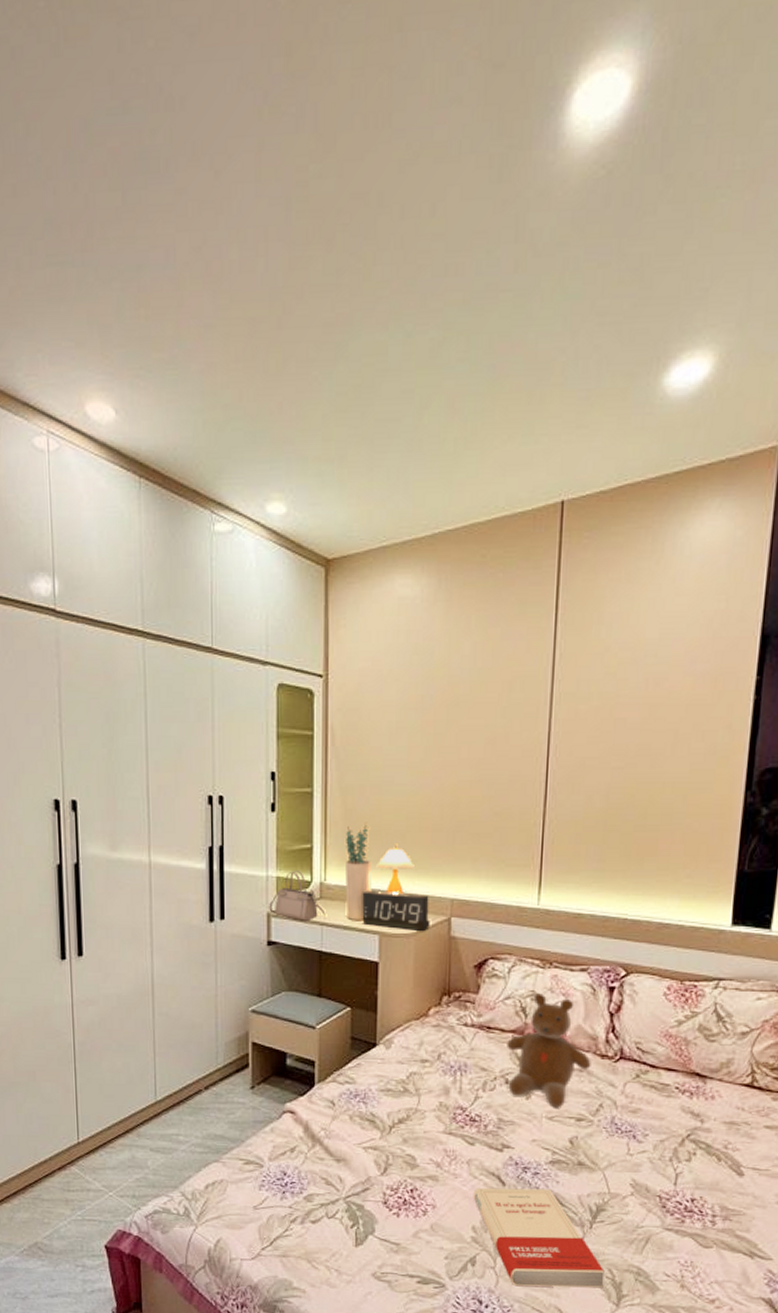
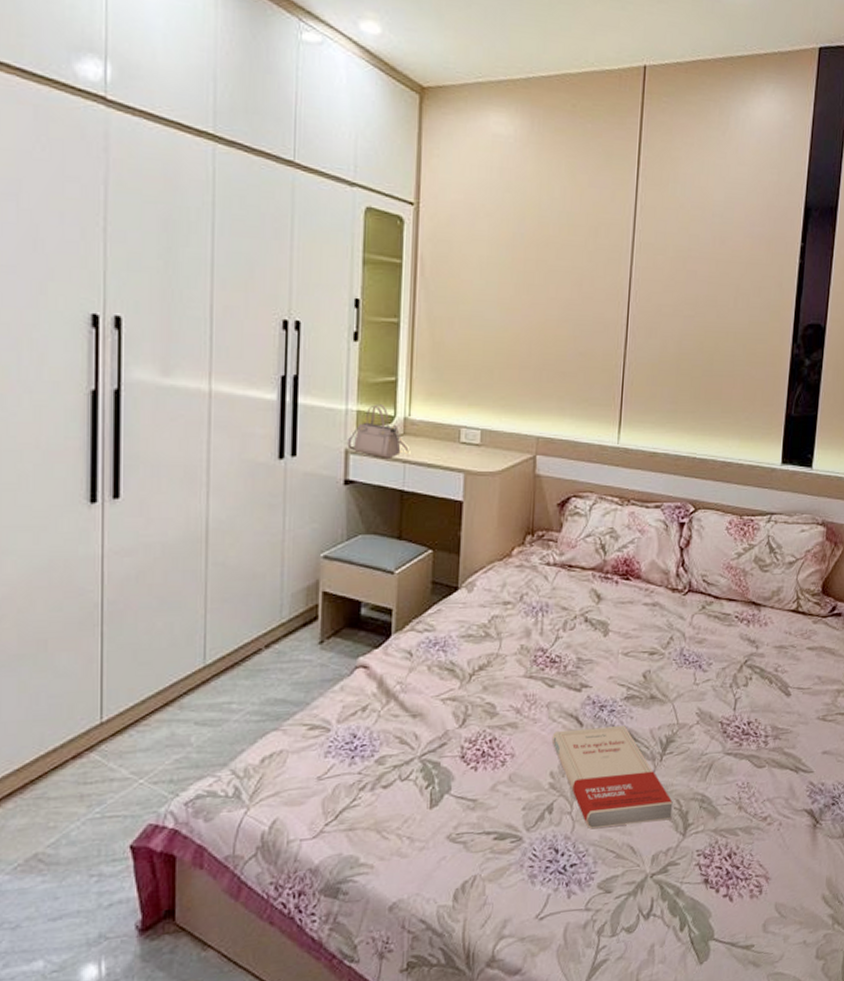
vase: present [345,822,372,921] -> none [430,356,459,459]
alarm clock: present [362,890,430,932] -> none [447,427,516,470]
table lamp: present [376,845,416,895] -> none [463,381,503,432]
stuffed bear: present [507,993,591,1108] -> none [587,530,663,644]

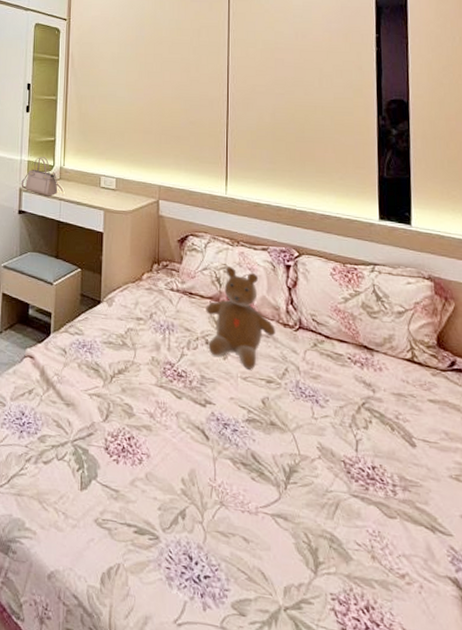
book: present [551,726,673,828] -> none [181,440,301,552]
stuffed bear: none [587,530,663,644] -> present [206,267,276,370]

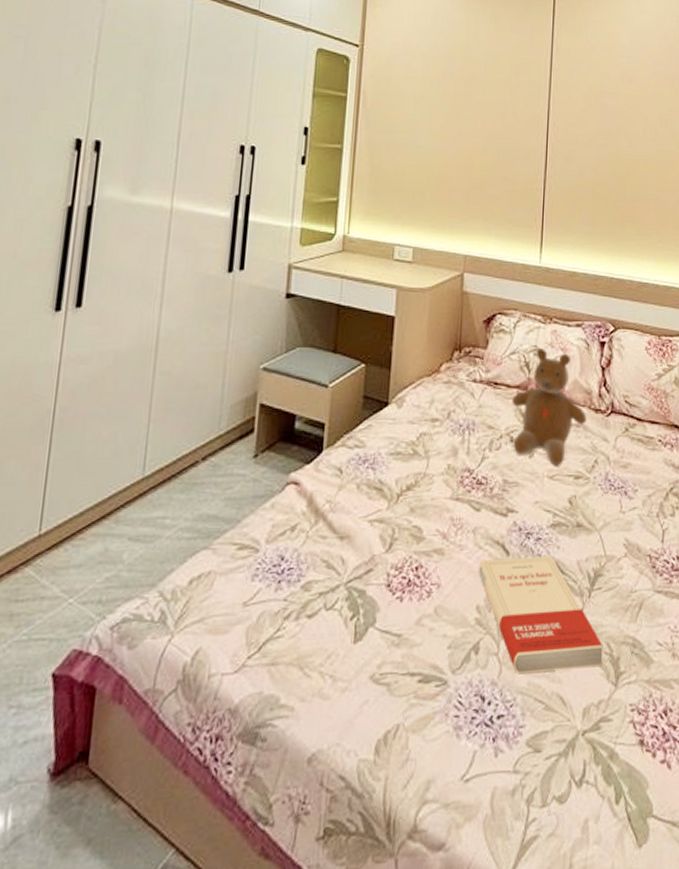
handbag: present [21,157,64,196] -> none [291,223,347,274]
book: none [181,440,301,552] -> present [478,556,603,673]

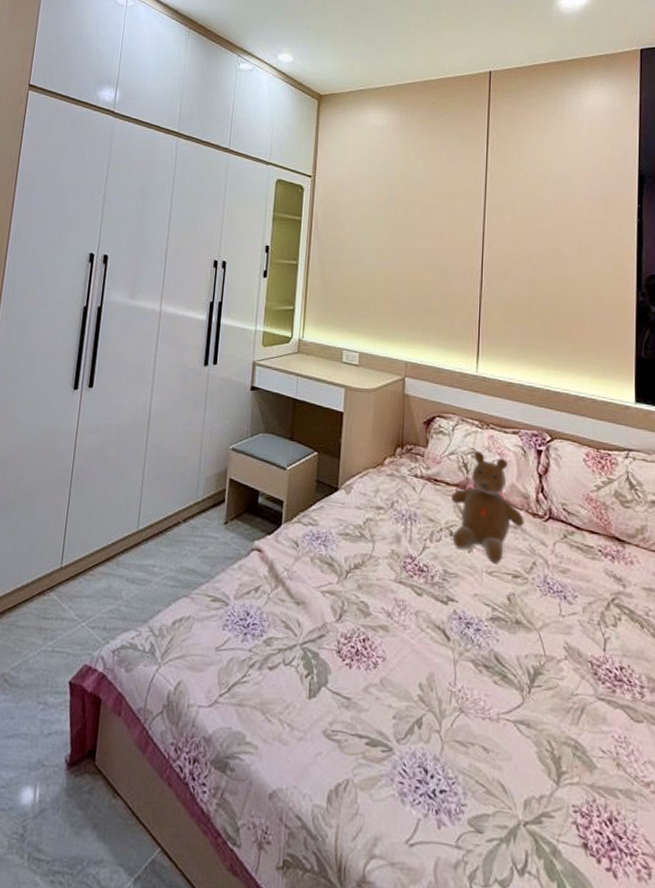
book: present [478,556,603,673] -> none [420,641,544,761]

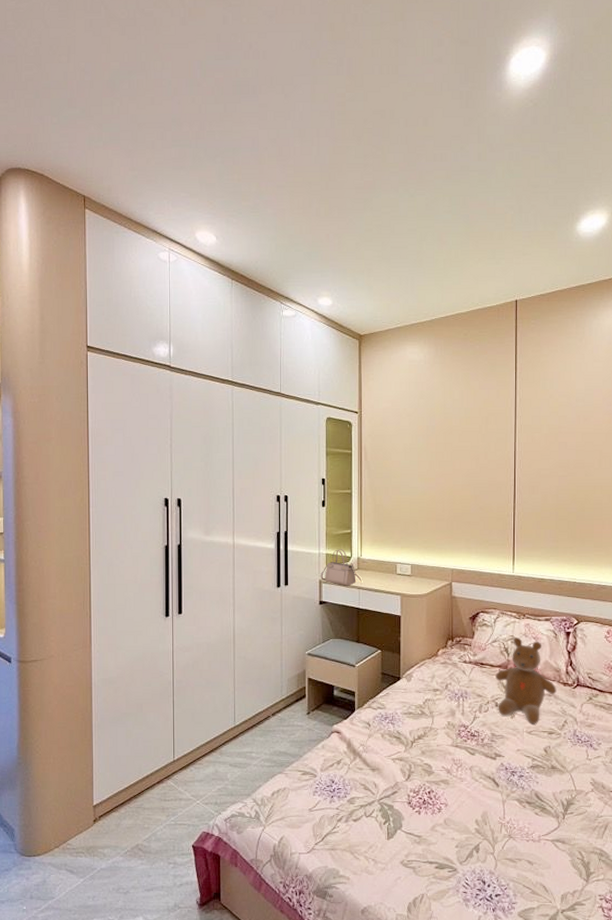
handbag: none [255,327,302,372] -> present [321,549,362,586]

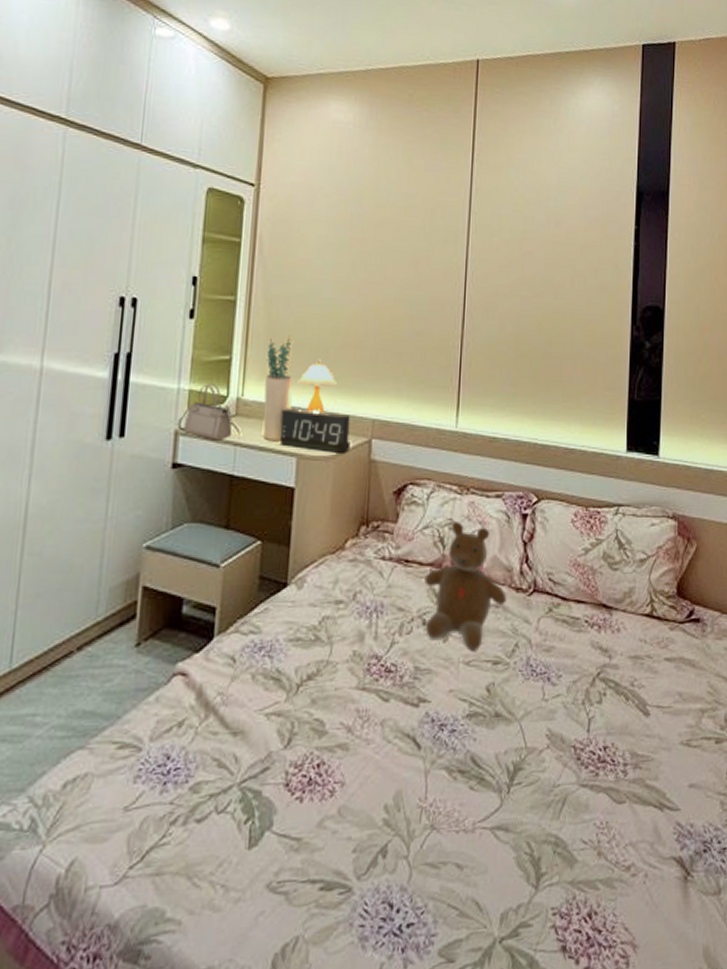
vase: none [376,514,394,586] -> present [262,335,293,442]
alarm clock: none [388,563,437,593] -> present [279,408,351,455]
table lamp: none [398,530,426,566] -> present [298,360,338,414]

